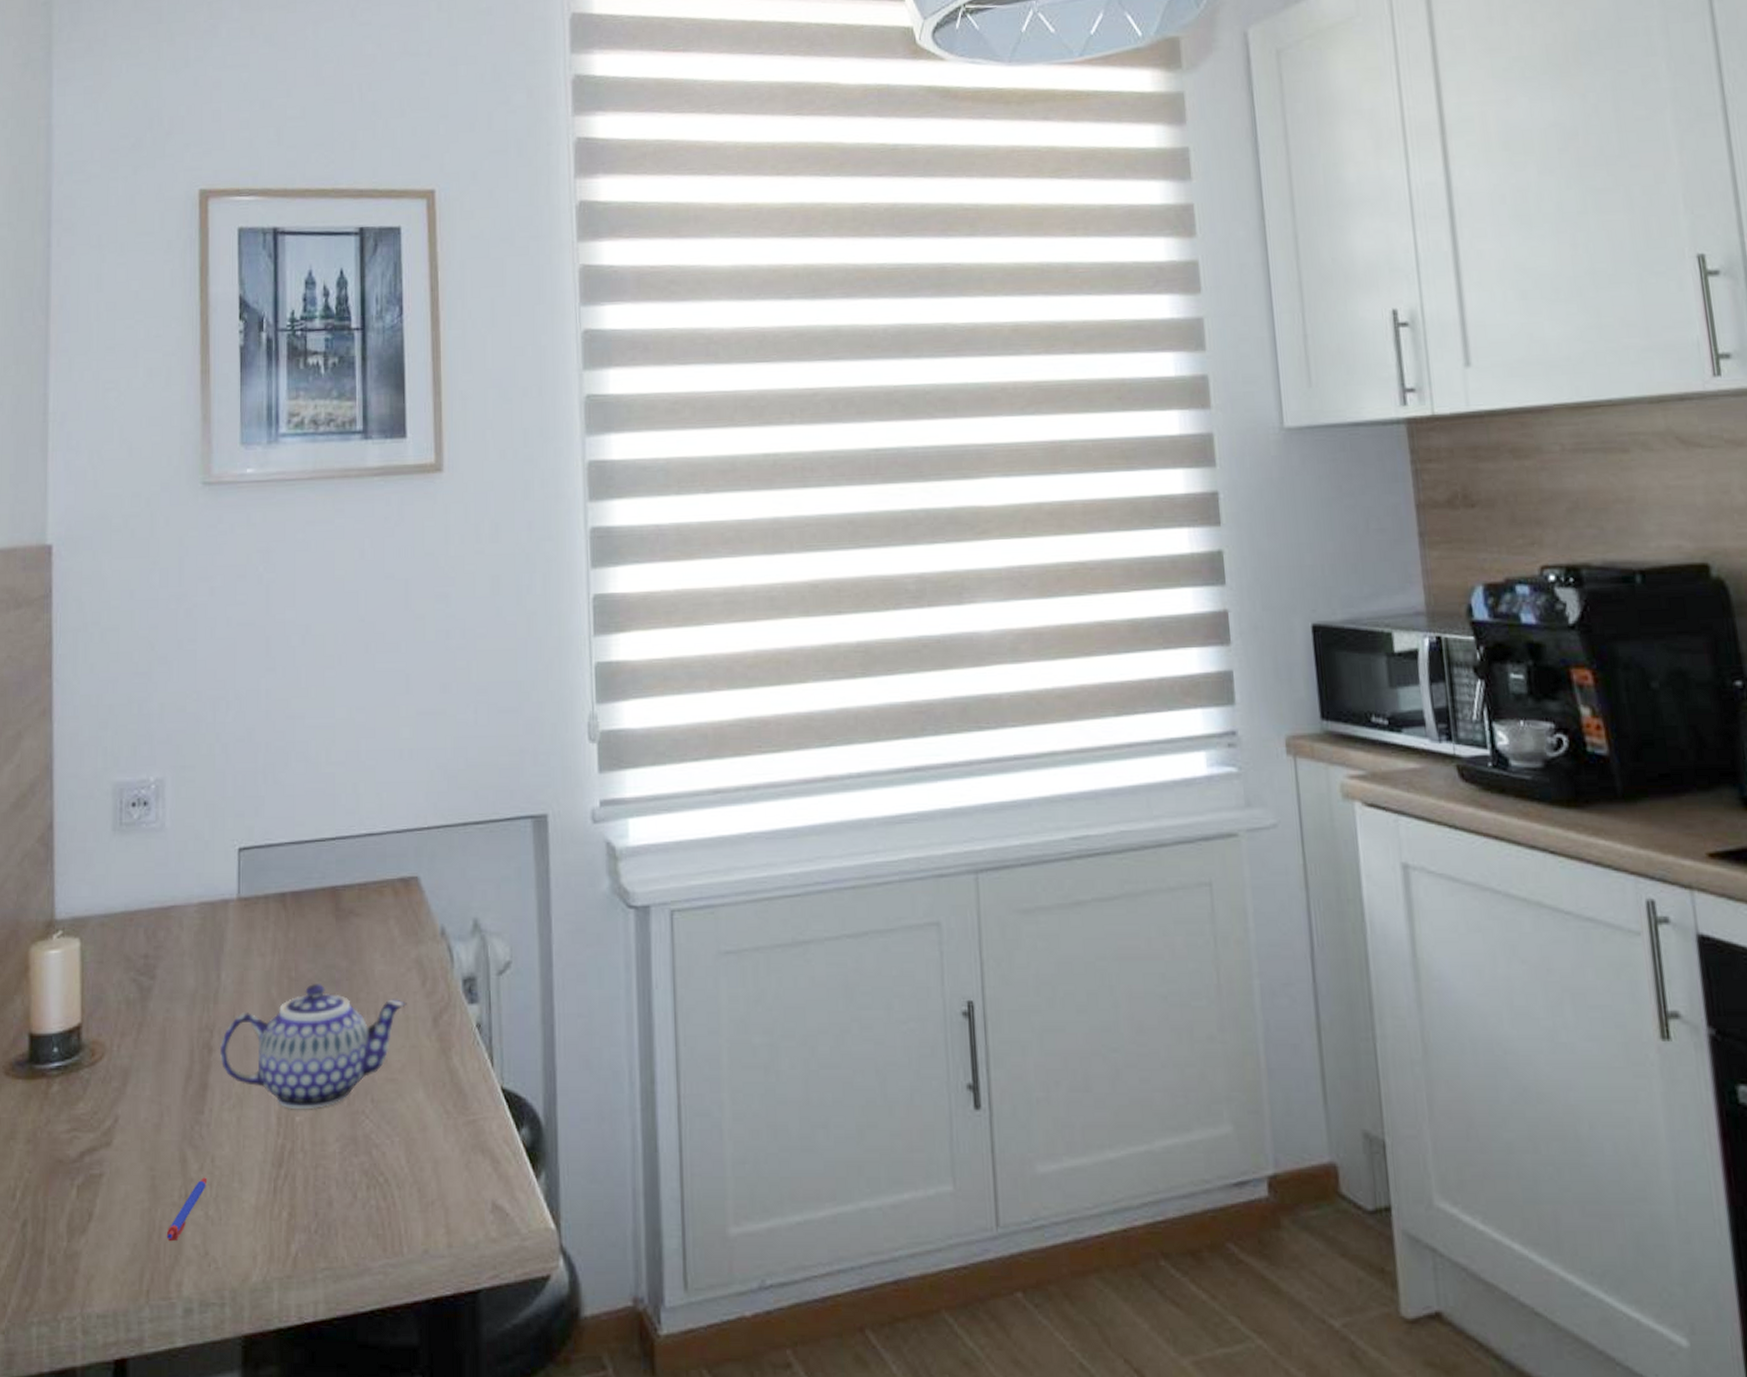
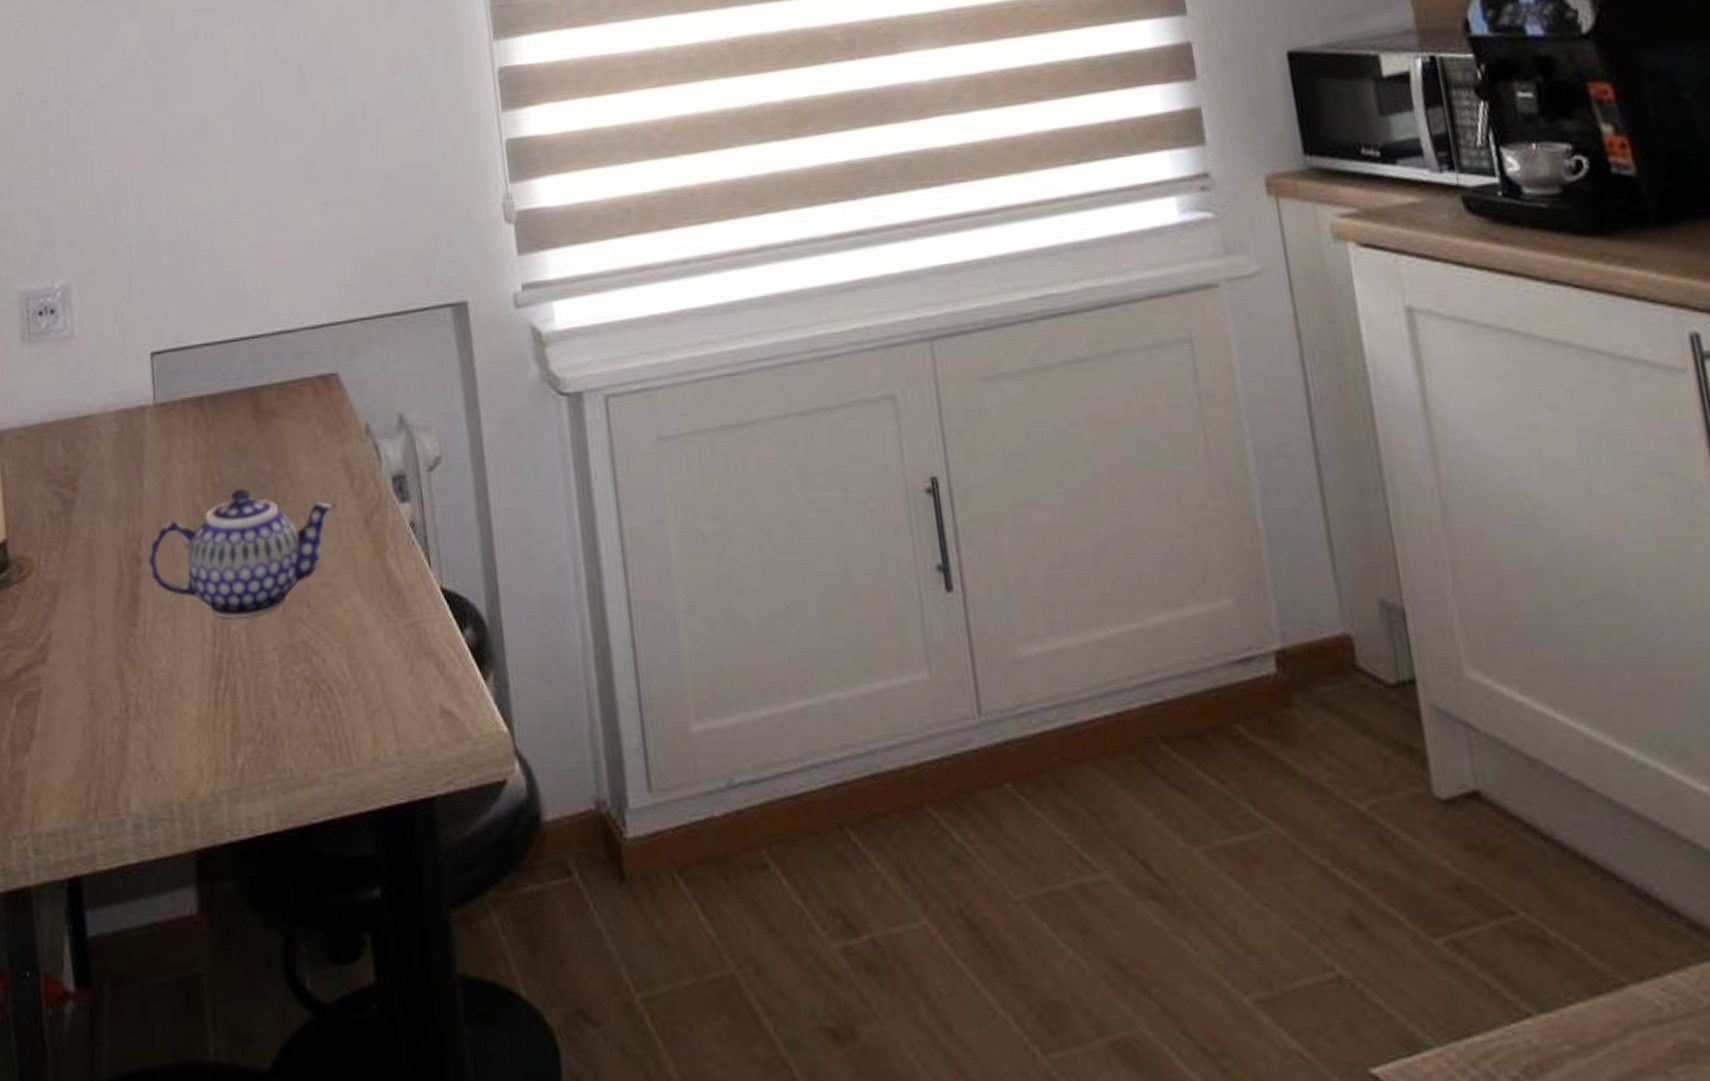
pen: present [167,1177,208,1242] -> none [110,691,147,758]

